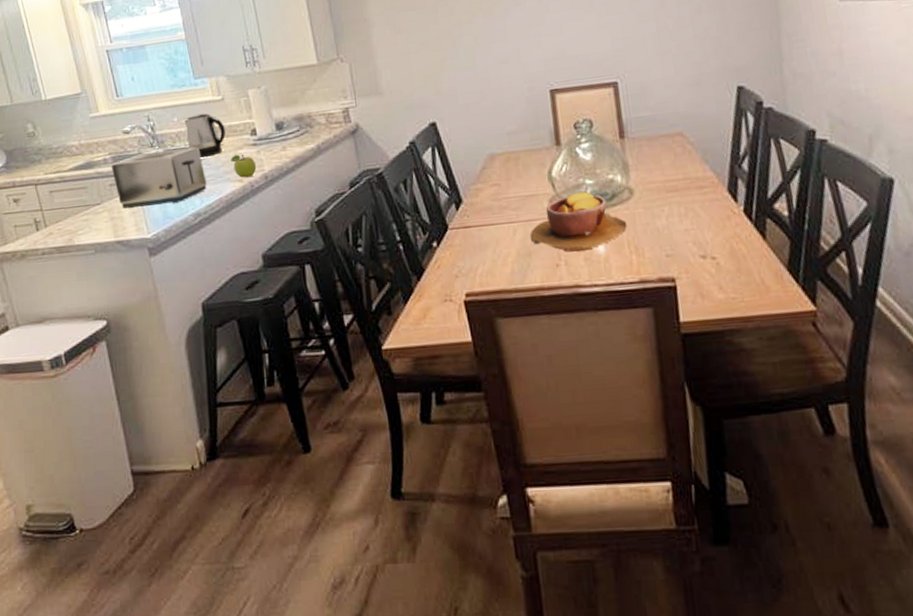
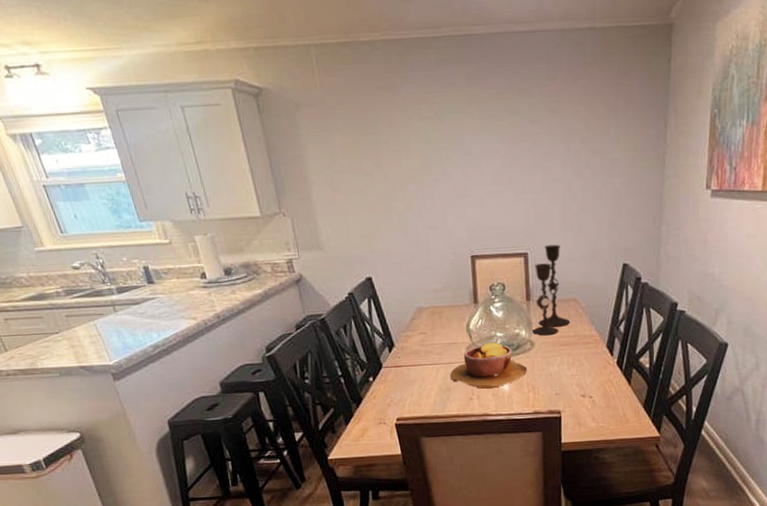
toaster: present [111,147,207,209] -> none [64,286,163,338]
kettle: present [184,113,225,158] -> none [134,254,176,296]
fruit: present [231,154,257,178] -> none [183,294,209,317]
candlestick: none [627,69,677,181] -> present [532,244,570,336]

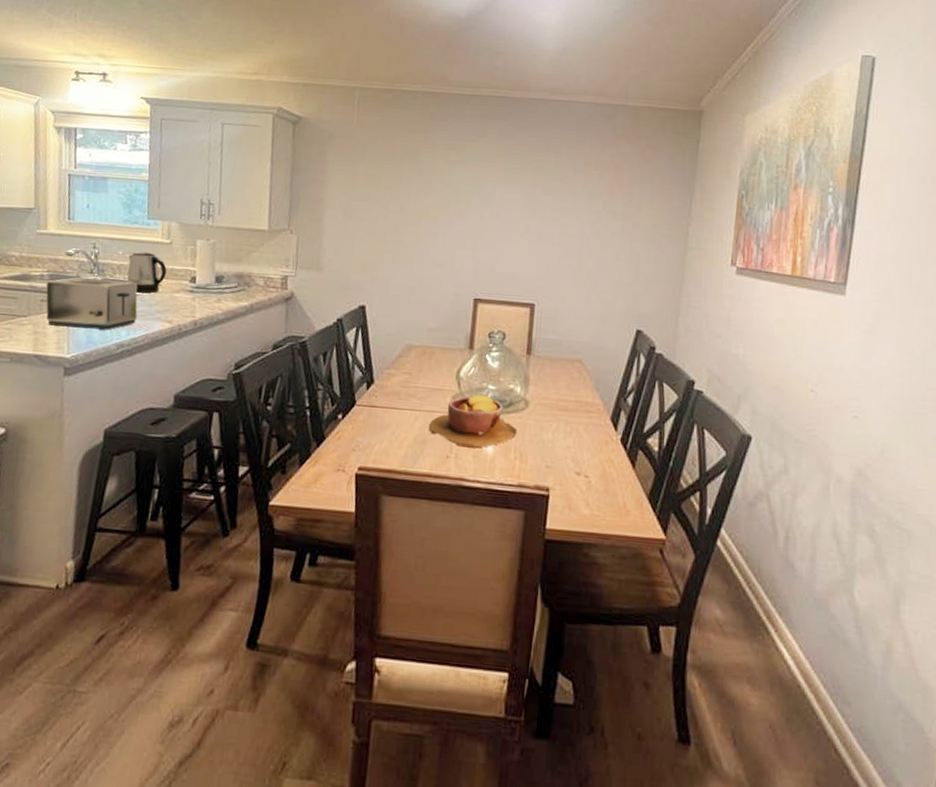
toaster: none [64,286,163,338] -> present [46,278,138,330]
kettle: none [134,254,176,296] -> present [127,251,167,293]
candlestick: present [532,244,570,336] -> none [528,298,572,397]

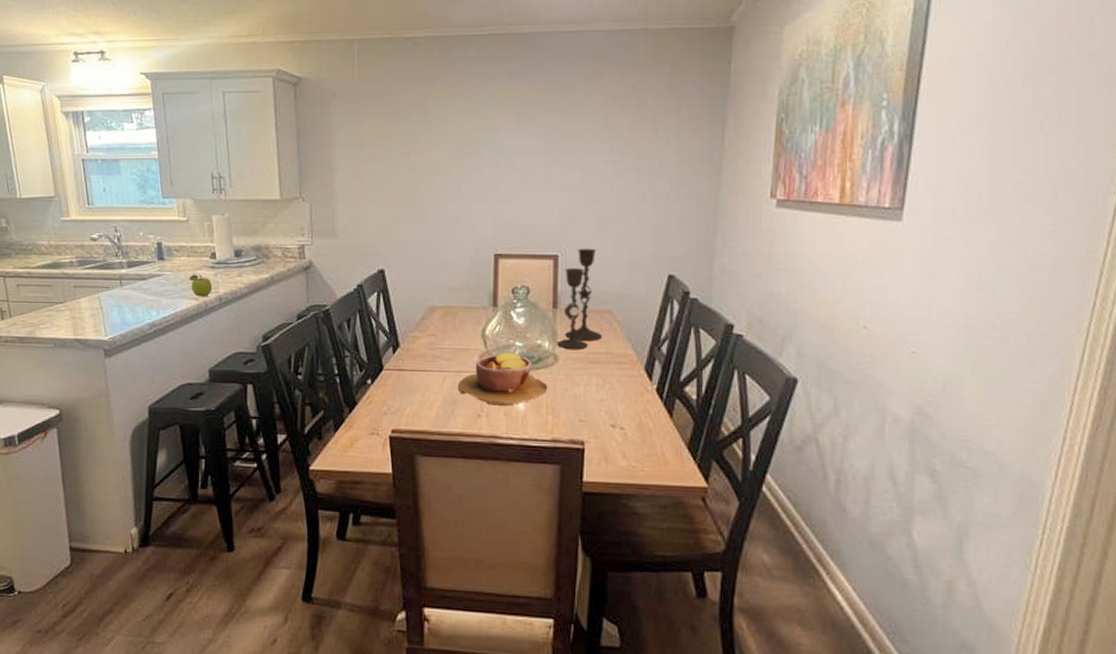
toaster: present [46,278,138,330] -> none [76,262,165,311]
kettle: present [127,251,167,293] -> none [149,231,187,273]
fruit: none [165,297,189,321] -> present [189,274,213,297]
candlestick: none [528,298,572,397] -> present [557,248,602,350]

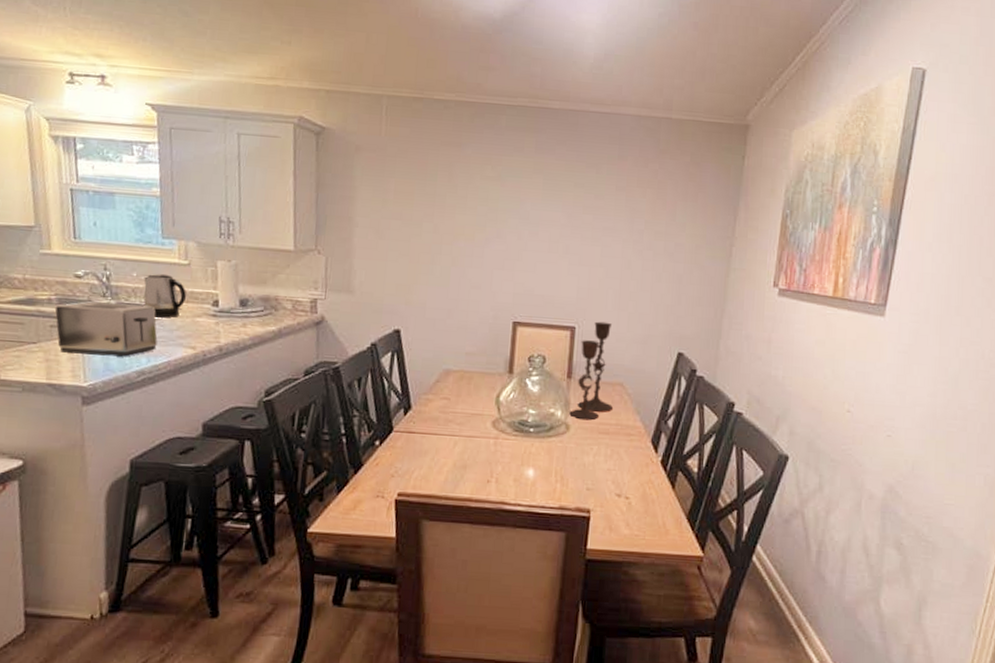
toaster: none [76,262,165,311] -> present [54,302,158,357]
kettle: none [149,231,187,273] -> present [143,273,186,318]
fruit: present [189,274,213,297] -> none [186,321,213,347]
bowl: present [457,352,548,406] -> none [468,419,558,472]

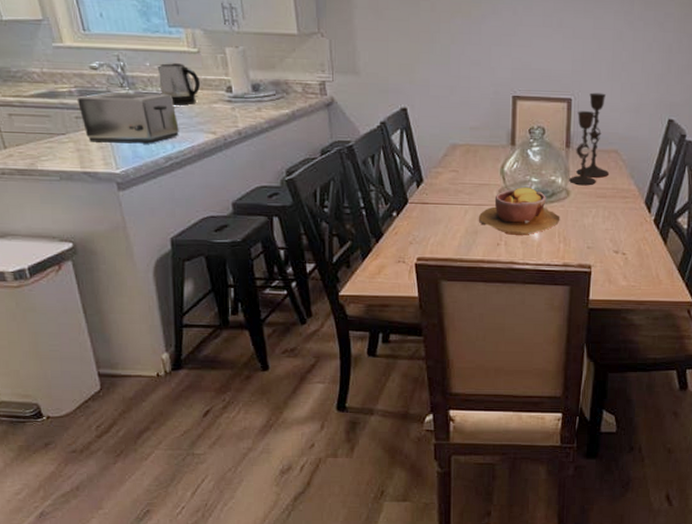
bowl: none [468,419,558,472] -> present [478,187,560,235]

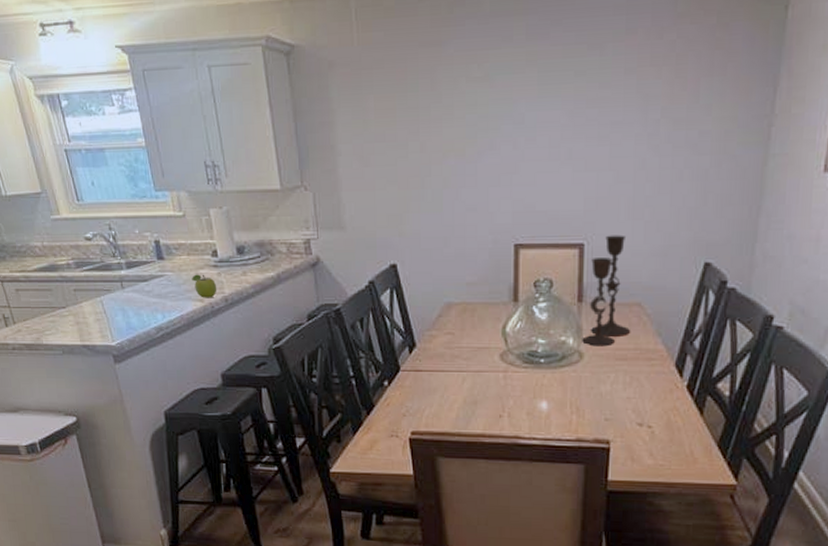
toaster: present [77,92,179,144] -> none [74,262,169,315]
kettle: present [157,62,200,105] -> none [146,228,187,273]
fruit: none [204,108,231,131] -> present [192,274,217,298]
bowl: present [478,187,560,235] -> none [477,350,572,406]

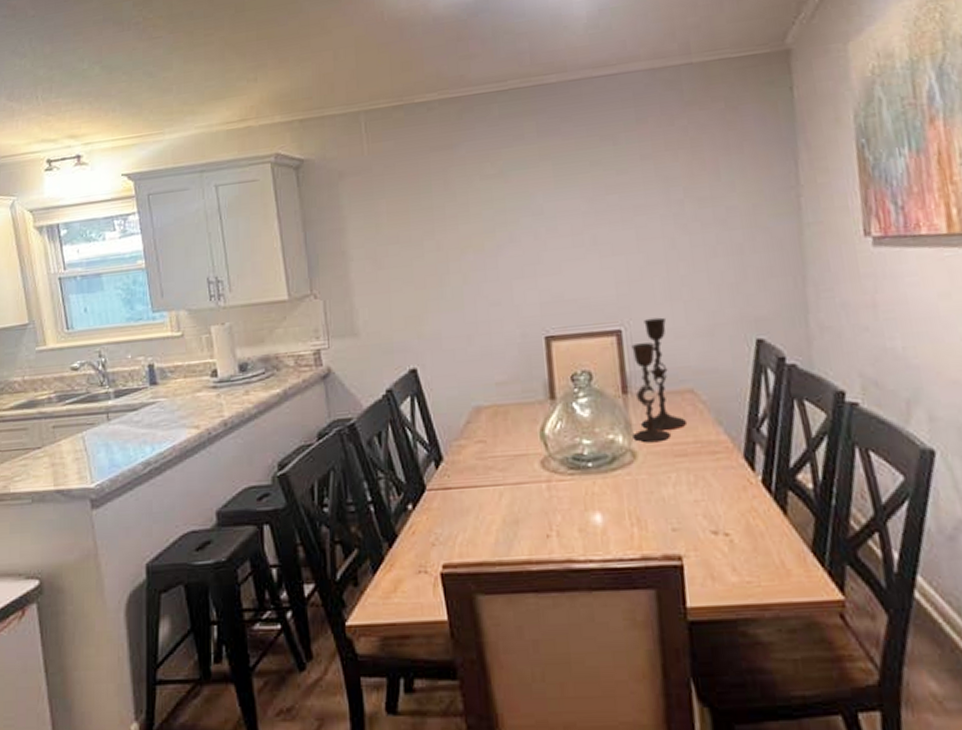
fruit: present [192,274,217,298] -> none [187,397,216,425]

